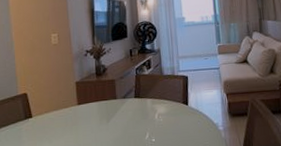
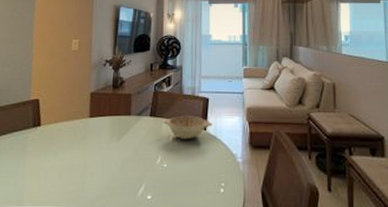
decorative bowl: none [147,93,194,115] -> present [162,115,213,139]

